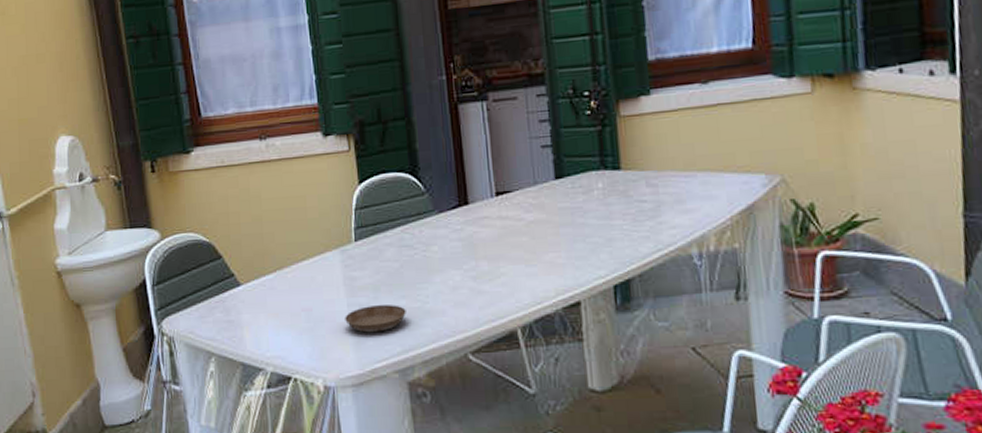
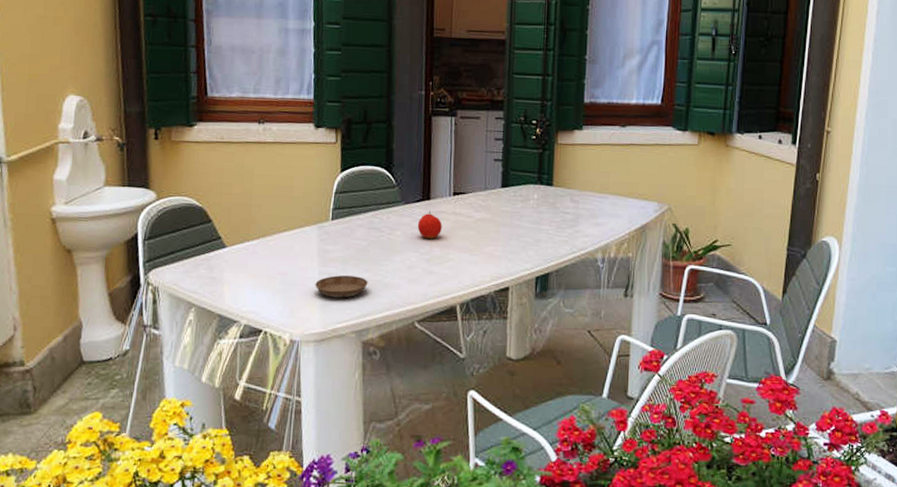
fruit: none [456,218,487,251] -> present [417,211,442,238]

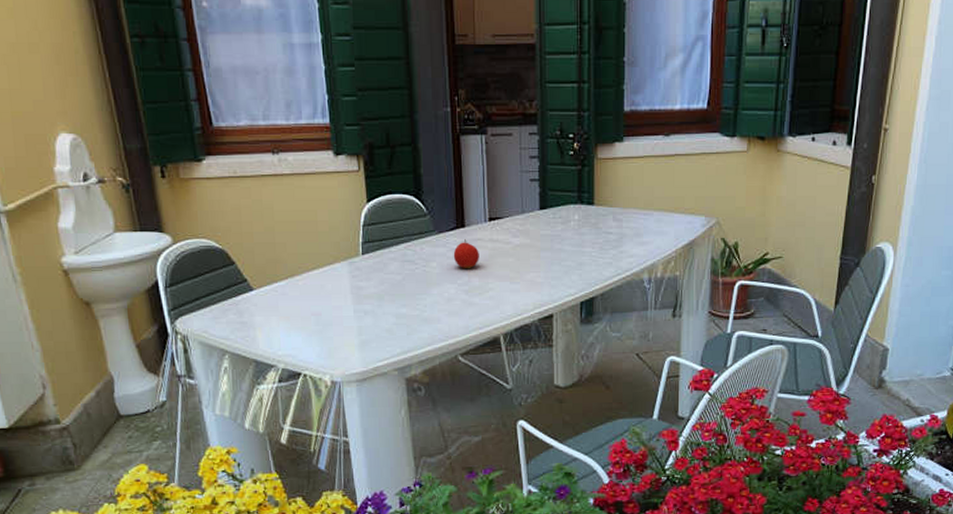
saucer: present [315,275,368,298] -> none [351,312,406,336]

